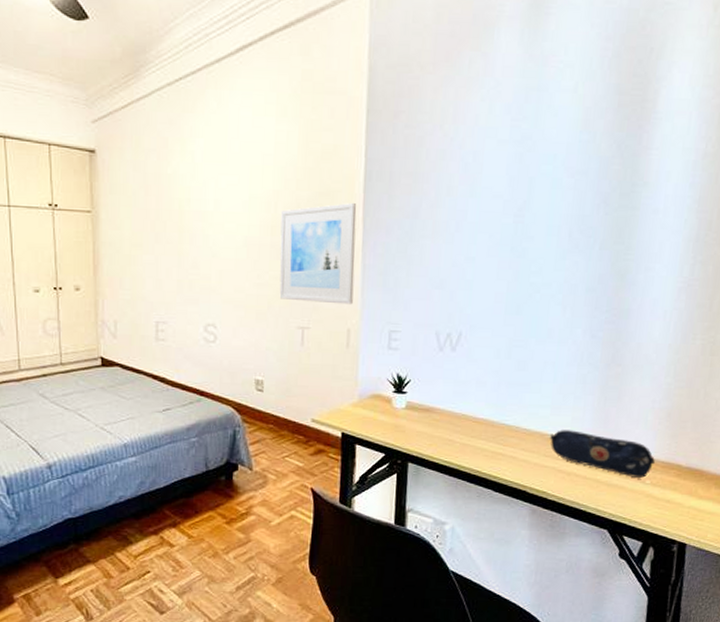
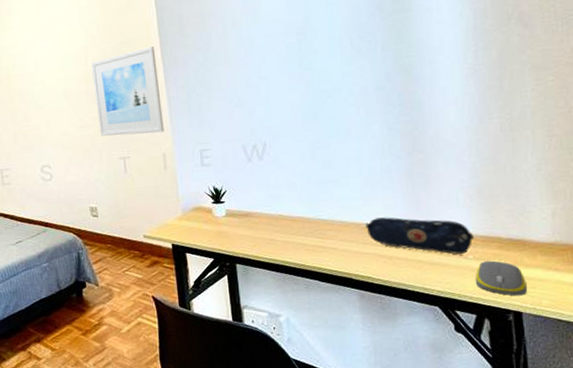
computer mouse: none [647,487,696,527] -> present [475,260,527,296]

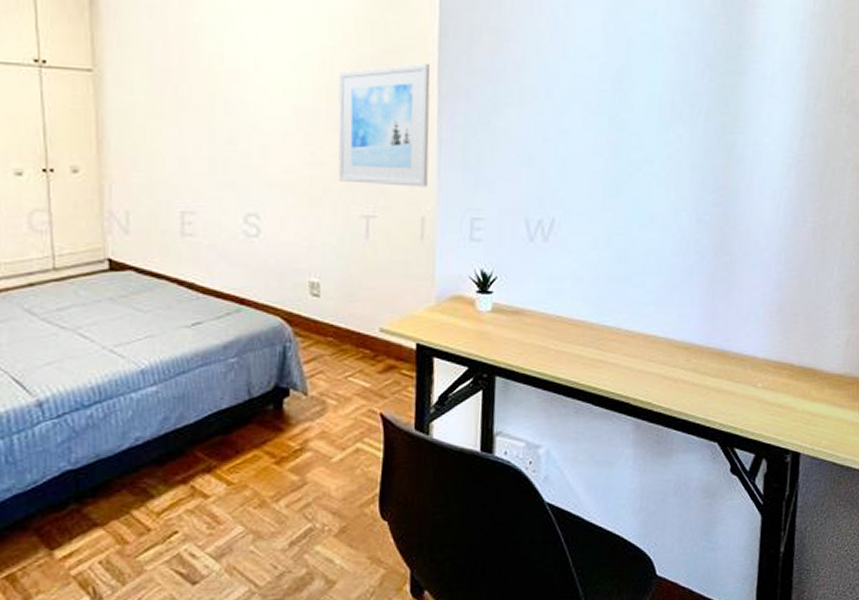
pencil case: present [366,217,474,254] -> none [654,330,767,381]
computer mouse: present [475,260,527,296] -> none [759,391,810,434]

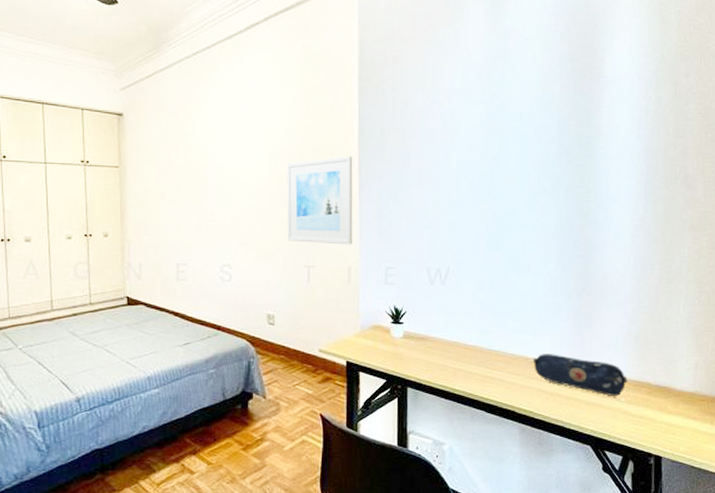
pencil case: none [654,330,767,381] -> present [533,354,627,396]

